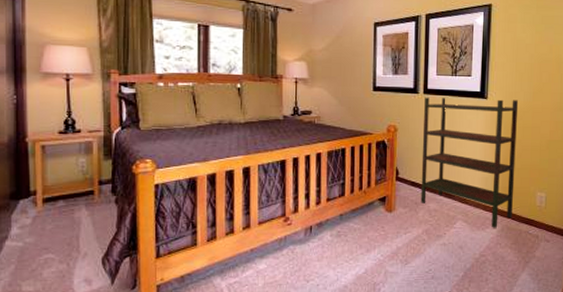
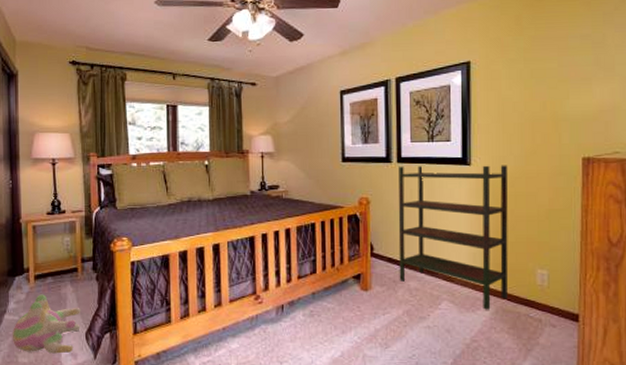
plush toy: none [14,218,98,281] -> present [12,294,81,354]

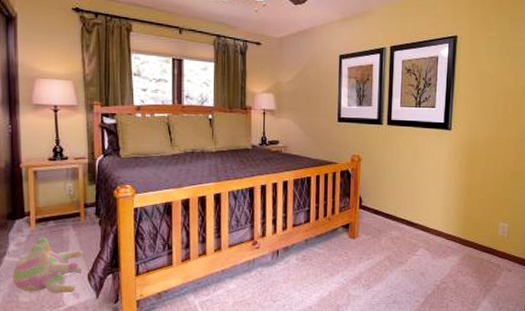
bookshelf: present [398,165,509,310] -> none [383,128,483,256]

